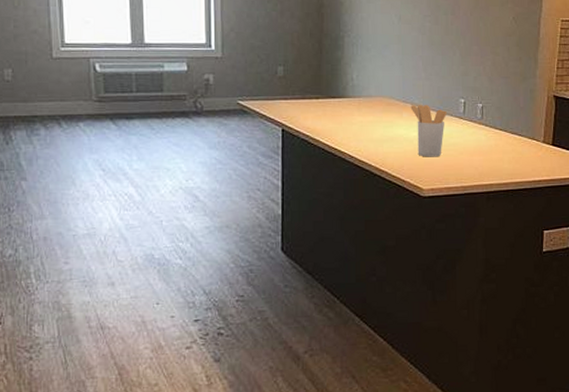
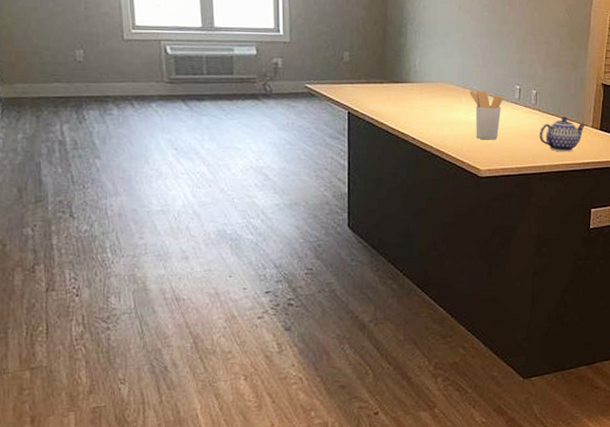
teapot: none [485,132,537,169] -> present [539,117,586,152]

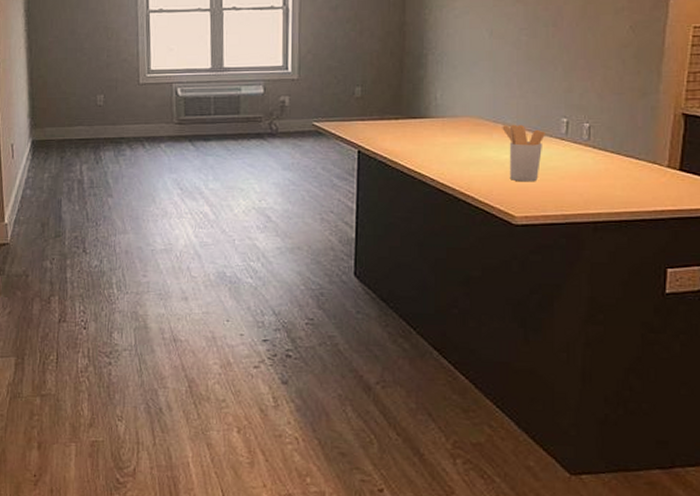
teapot: present [539,117,586,152] -> none [592,155,659,197]

